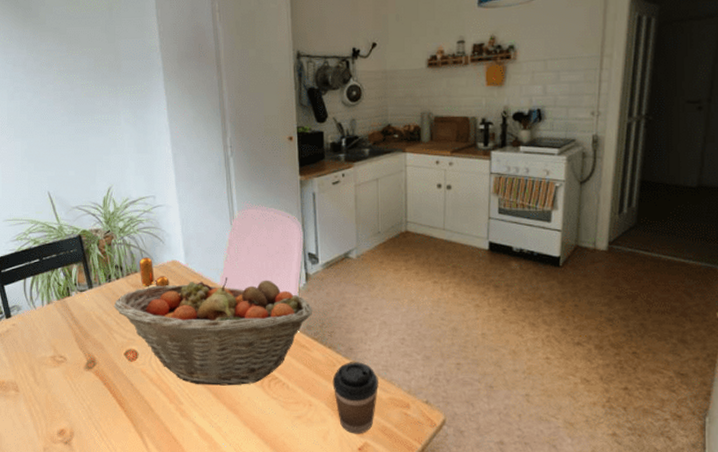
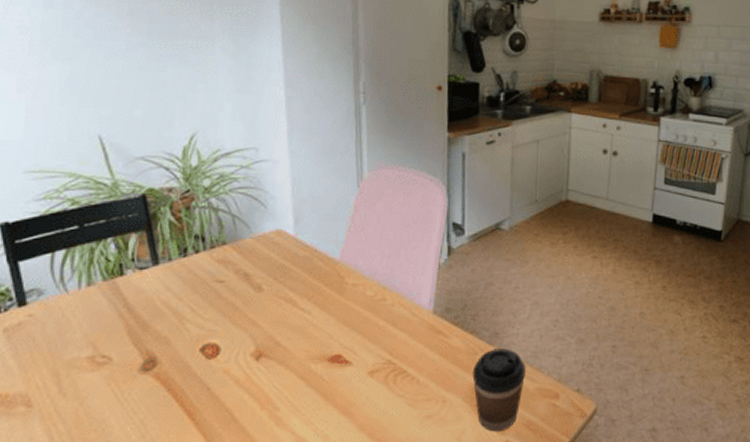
fruit basket: present [113,277,312,386] -> none [188,251,453,385]
pepper shaker: present [139,257,169,288] -> none [229,225,271,264]

